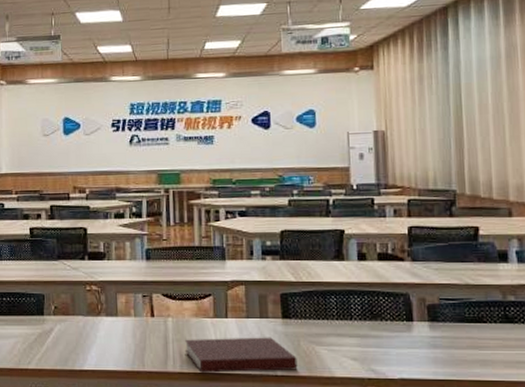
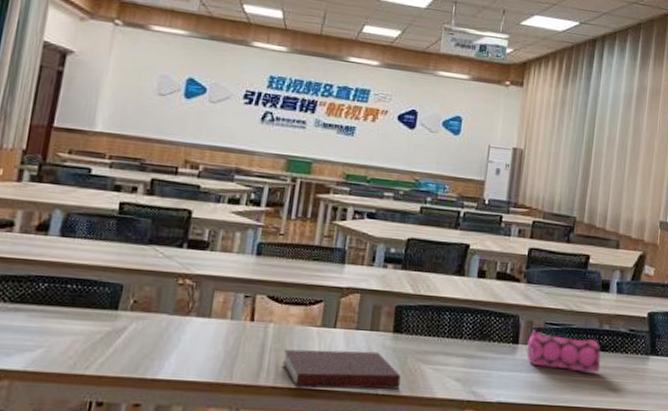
pencil case: none [423,305,512,346] -> present [526,329,601,373]

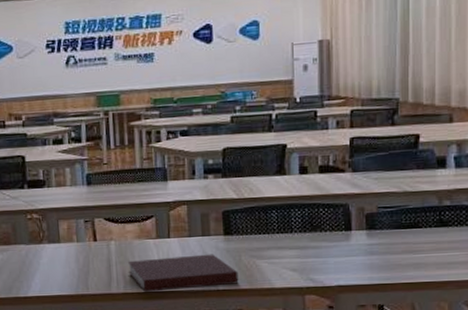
pencil case: present [526,329,601,373] -> none [361,214,445,250]

